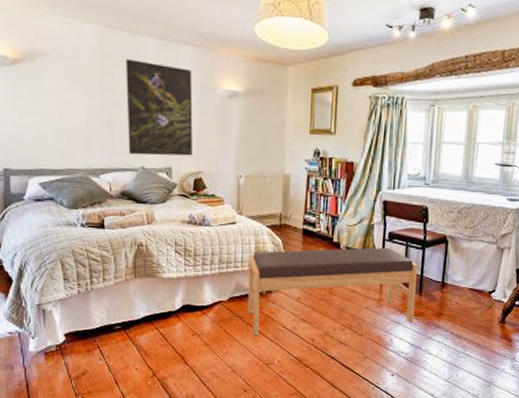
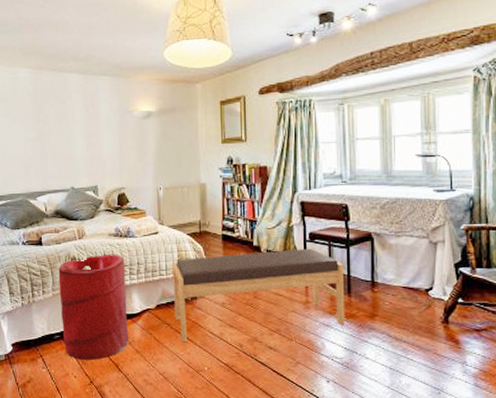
laundry hamper: none [122,242,198,352] -> present [58,254,129,360]
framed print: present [125,58,193,156] -> none [54,93,115,177]

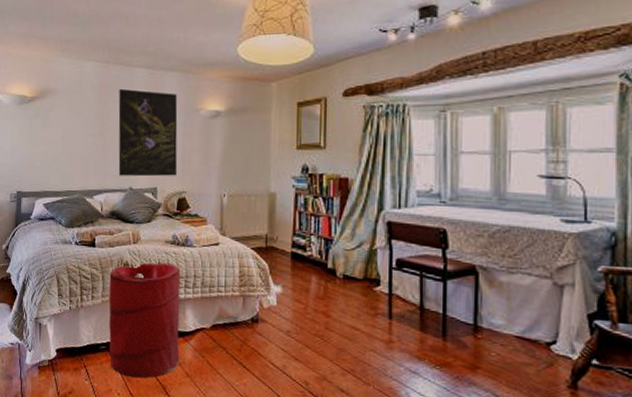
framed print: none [54,93,115,177] -> present [118,88,178,177]
bench: present [172,248,345,343] -> none [231,275,439,374]

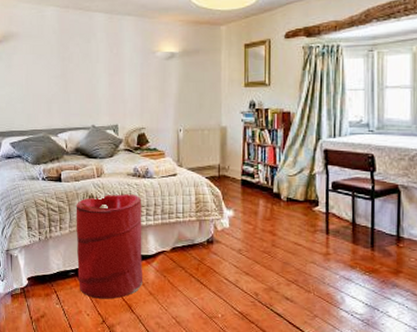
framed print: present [118,88,178,177] -> none [79,32,136,115]

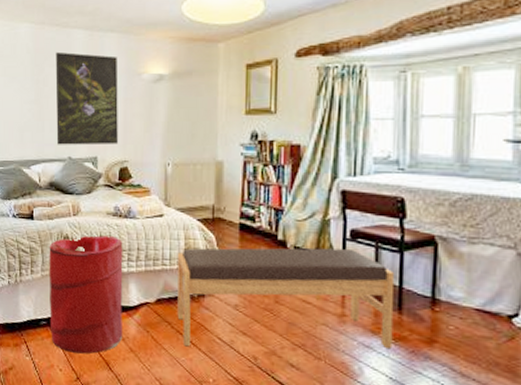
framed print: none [79,32,136,115] -> present [55,51,118,145]
bench: none [189,198,368,288] -> present [177,248,394,348]

